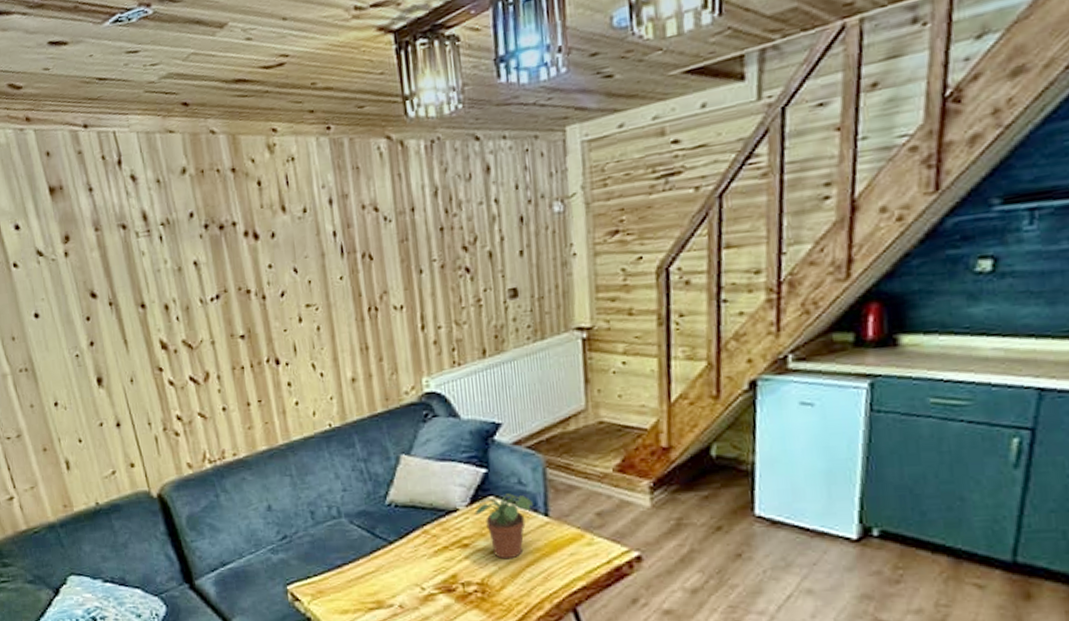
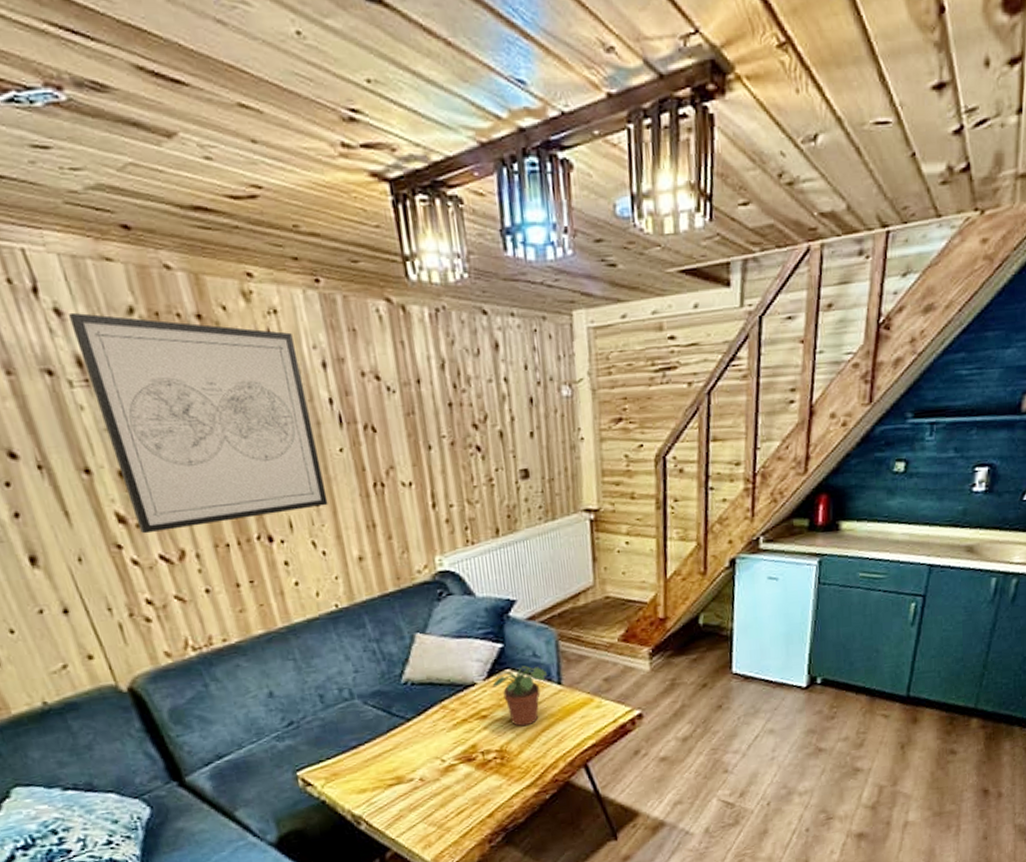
wall art: none [141,176,328,358] -> present [69,312,328,534]

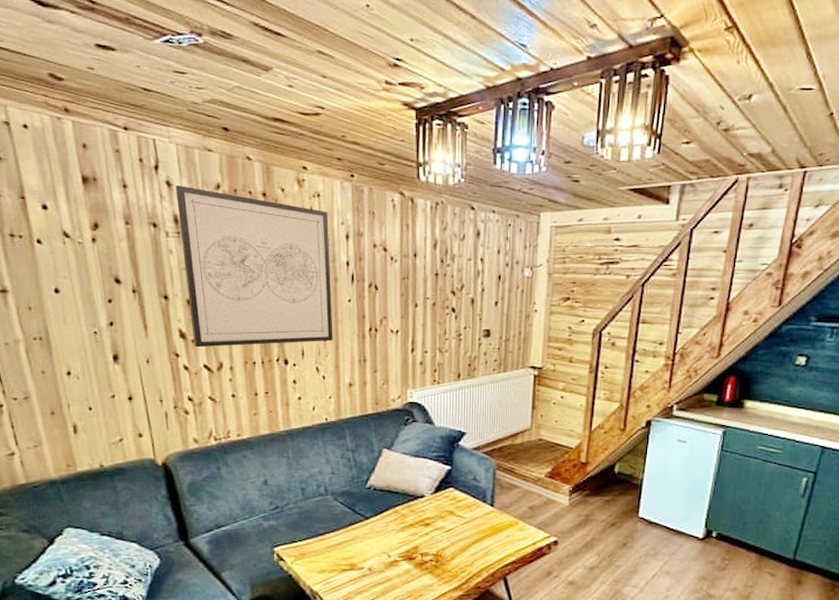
potted plant: present [492,665,547,727] -> none [437,487,483,537]

